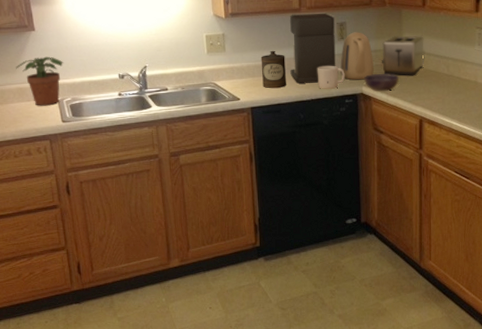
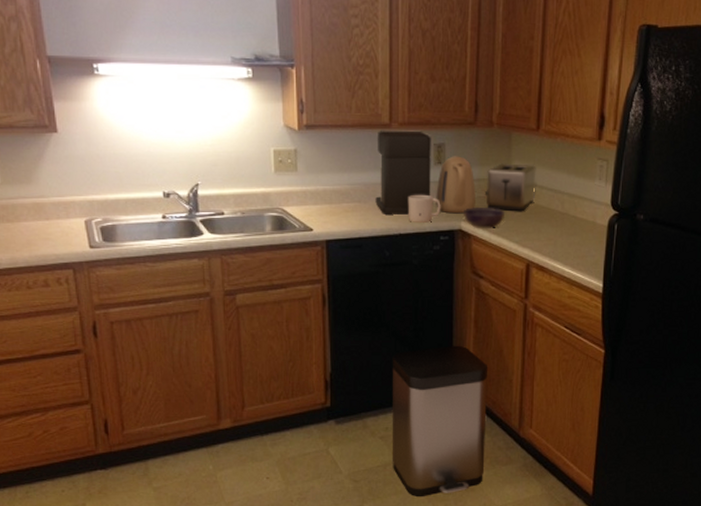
potted plant: present [16,56,63,106] -> none [31,165,93,227]
canister: present [260,50,286,88] -> none [340,172,370,218]
pedal bin: none [309,191,392,321] -> present [391,345,488,496]

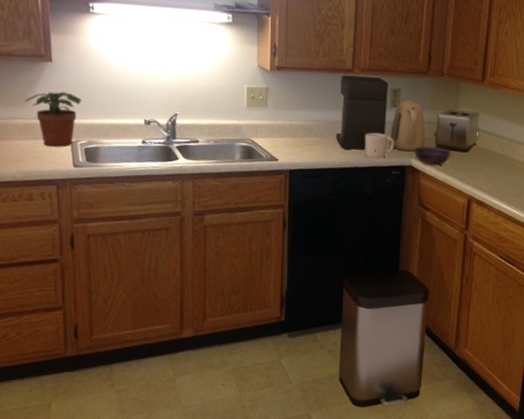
potted plant: none [31,165,93,227] -> present [25,91,82,147]

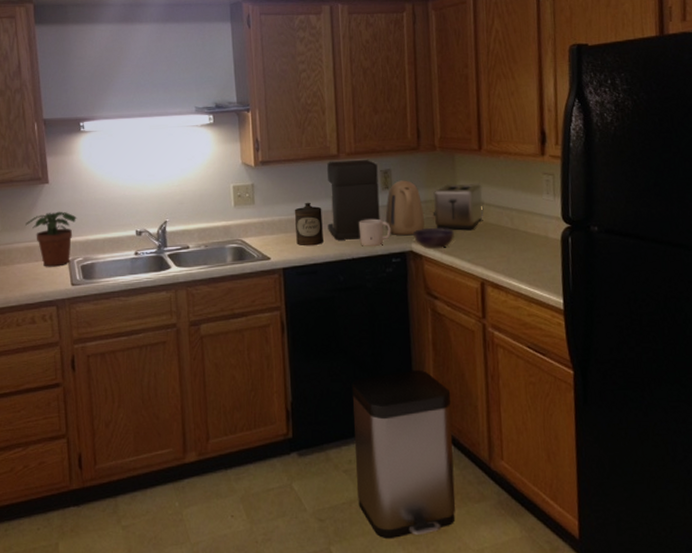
canister: none [304,111,332,151] -> present [294,202,323,245]

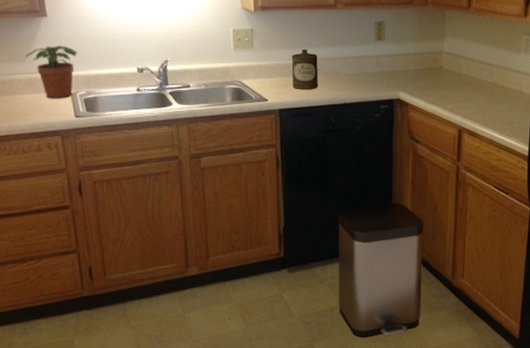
coffee maker: present [327,160,380,240] -> none [322,11,372,86]
mug: present [358,218,391,247] -> none [351,67,381,94]
kettle: present [385,180,425,236] -> none [377,33,412,85]
bowl: present [414,228,455,250] -> none [402,79,440,99]
toaster: present [433,184,483,230] -> none [421,39,468,82]

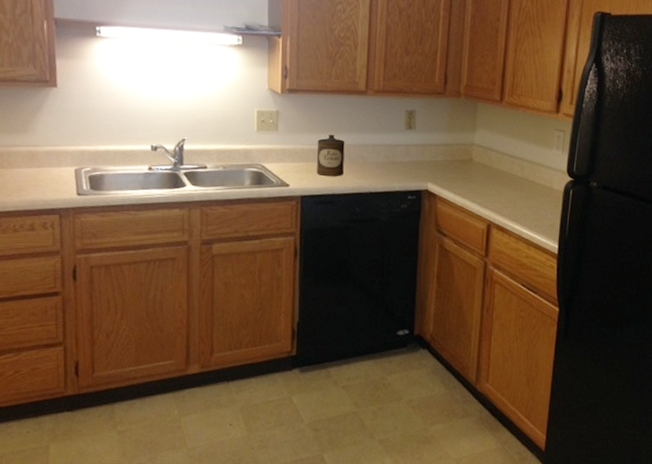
potted plant: present [25,45,77,99] -> none [28,117,87,175]
pedal bin: present [338,203,424,337] -> none [352,299,449,447]

